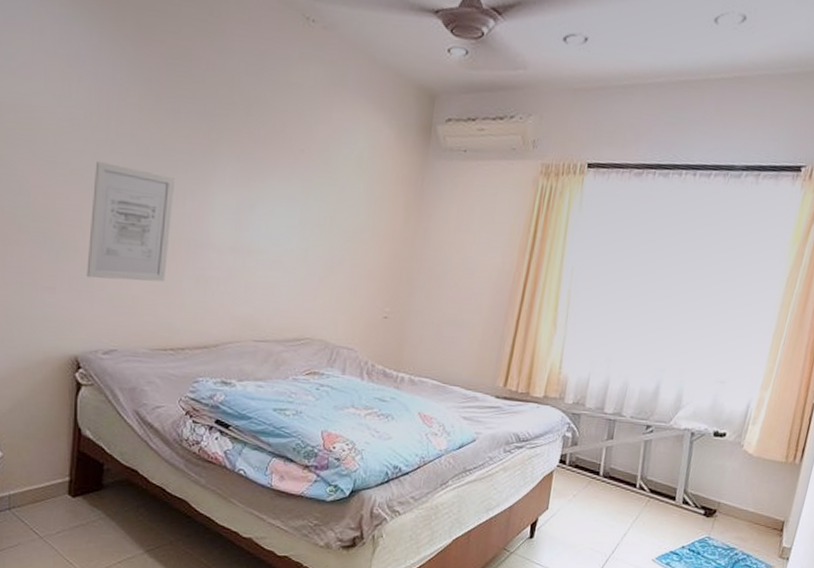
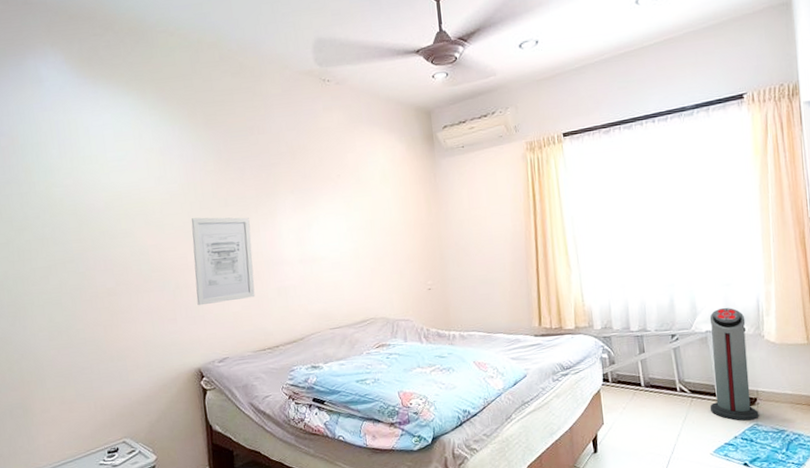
air purifier: none [665,406,730,532] -> present [709,307,759,421]

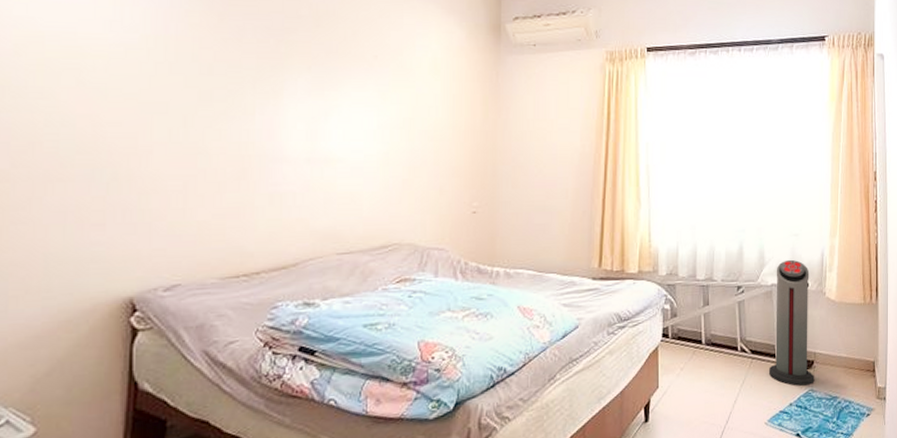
wall art: present [191,217,255,306] -> none [143,85,242,208]

